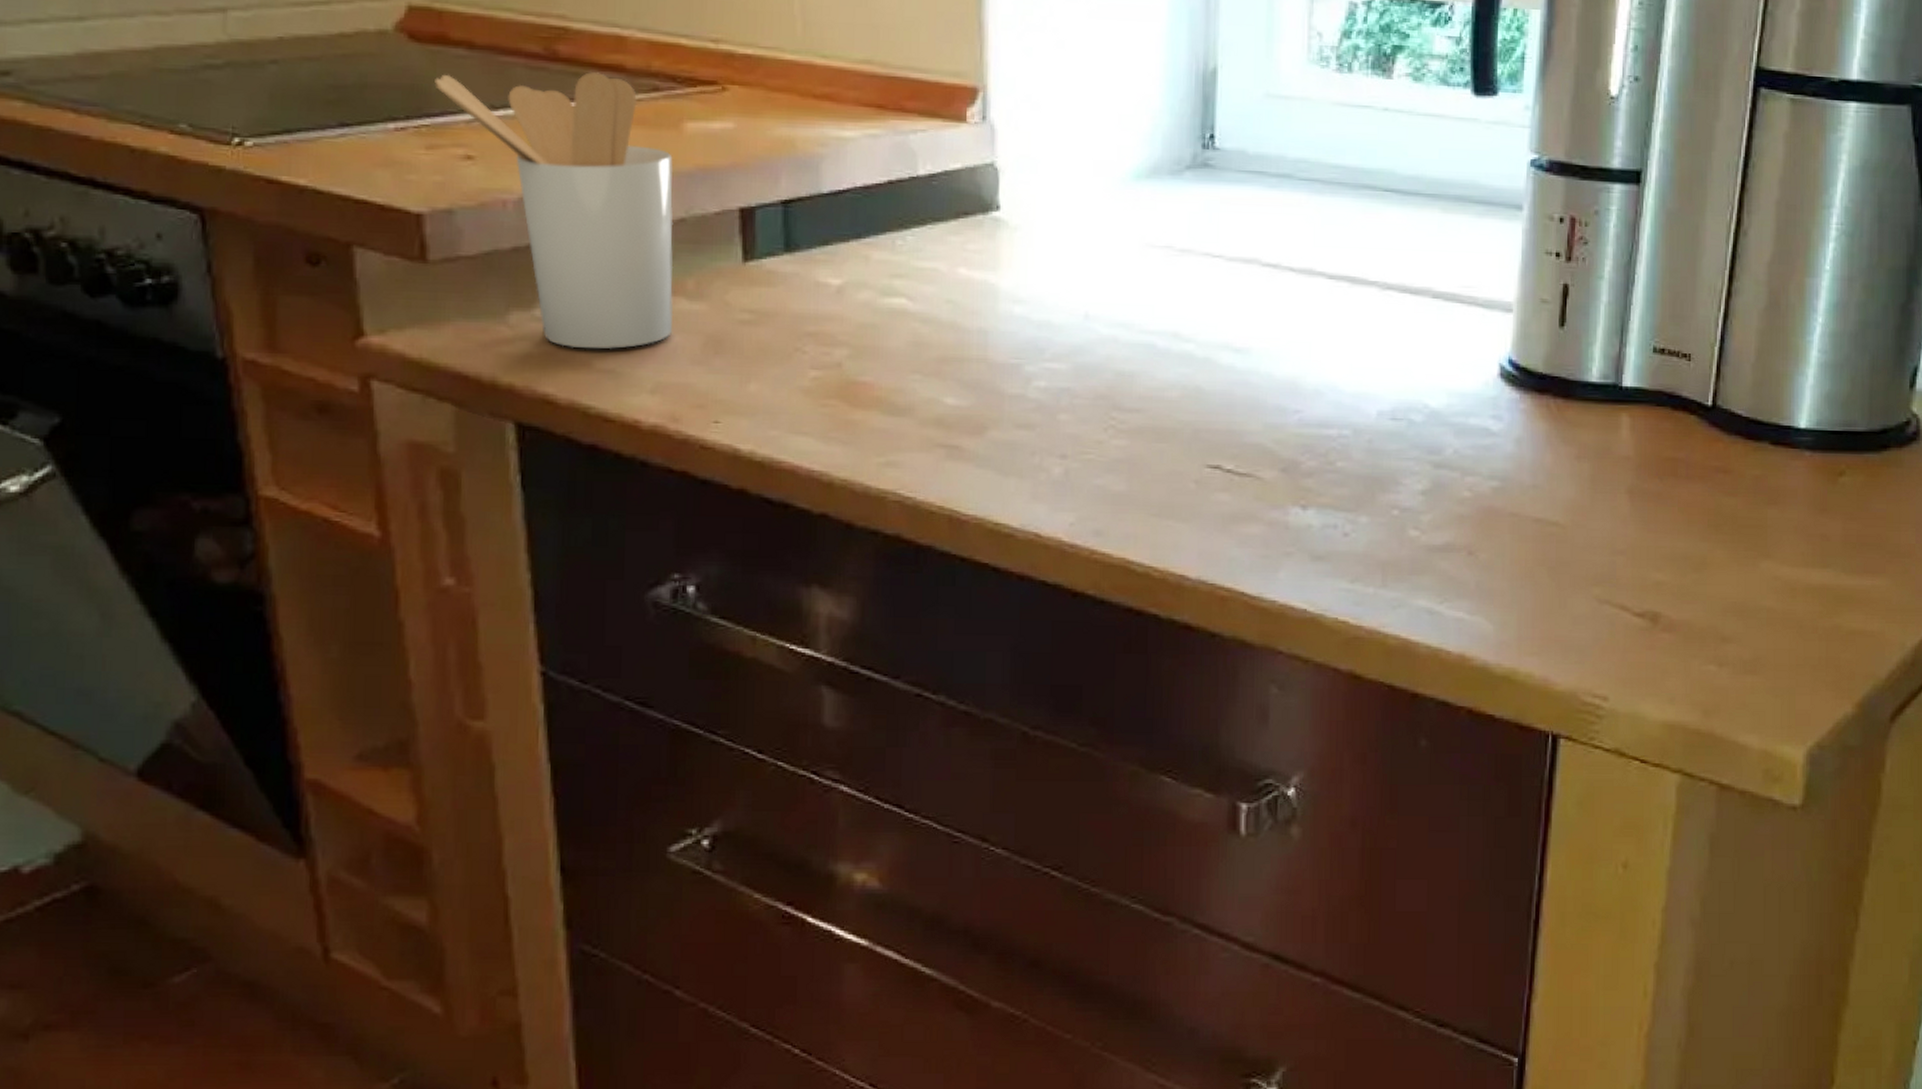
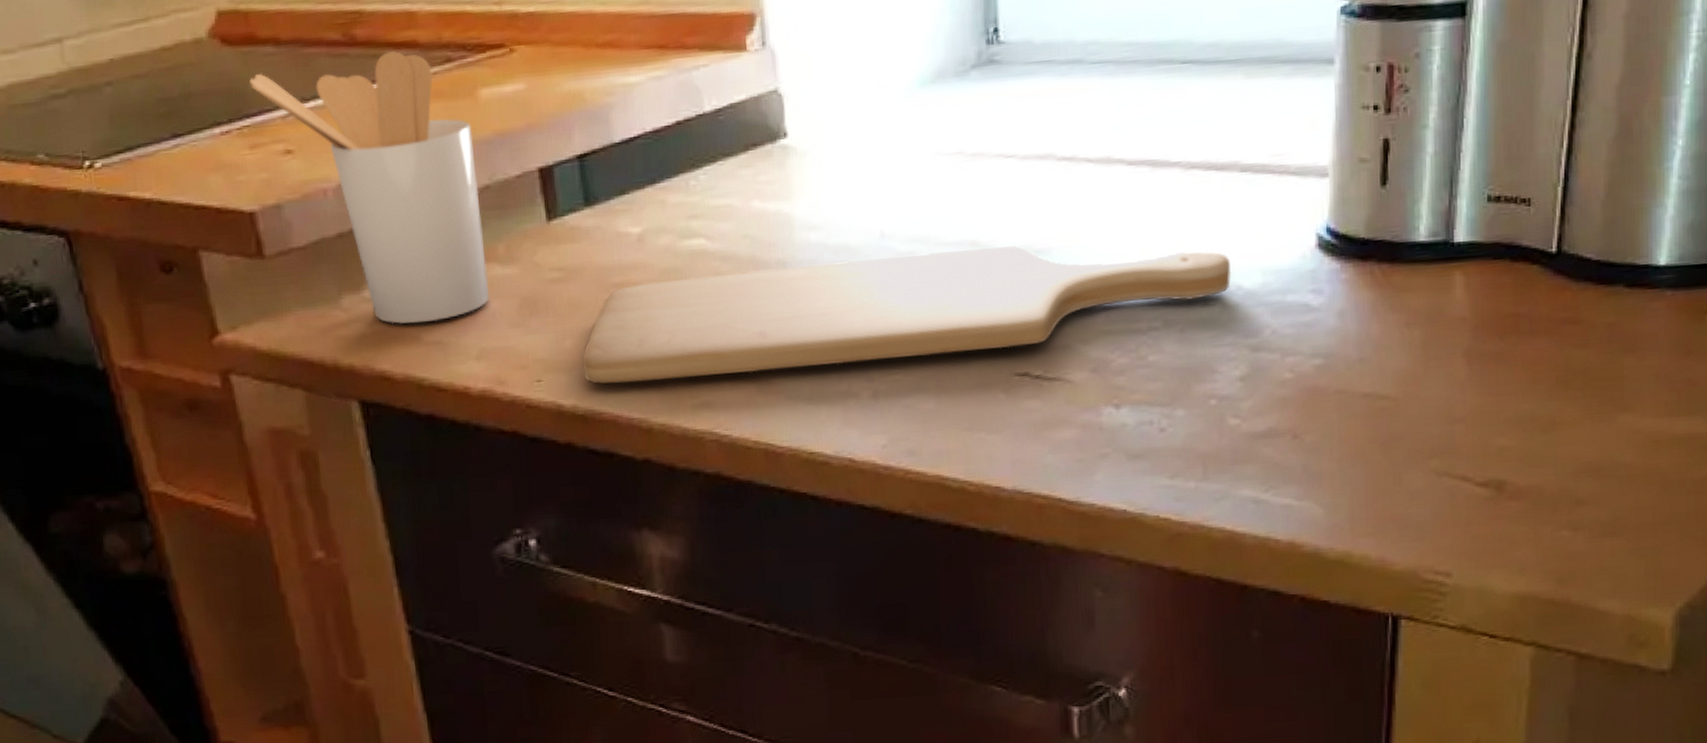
chopping board: none [765,335,1420,441] -> present [582,245,1232,385]

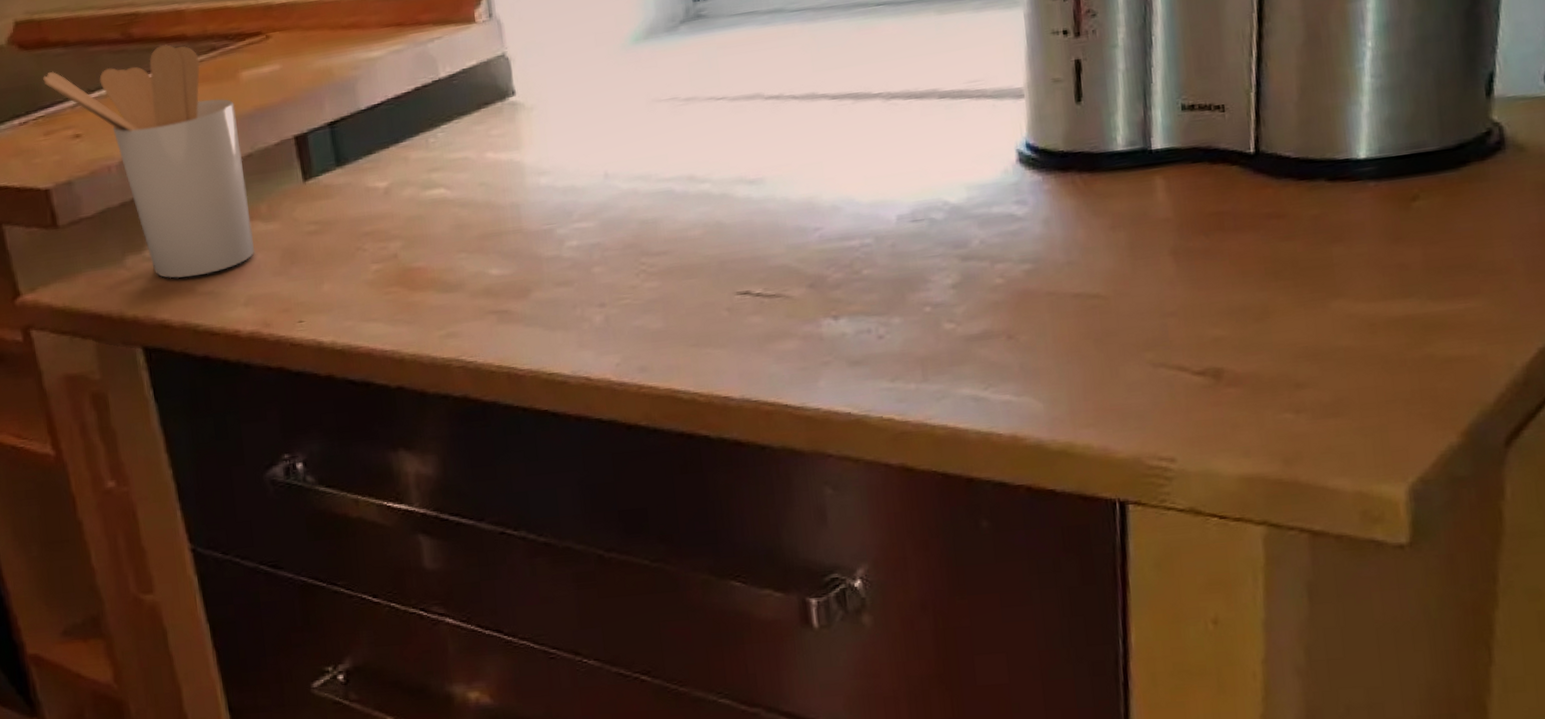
chopping board: present [582,245,1232,385] -> none [338,172,937,323]

